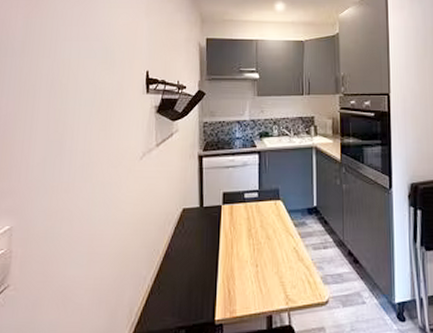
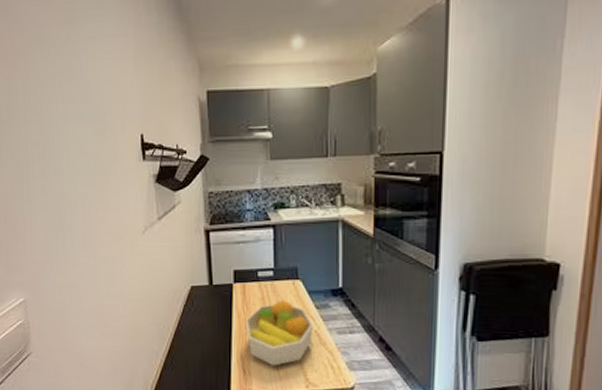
fruit bowl: none [231,219,292,285] -> present [245,300,313,366]

